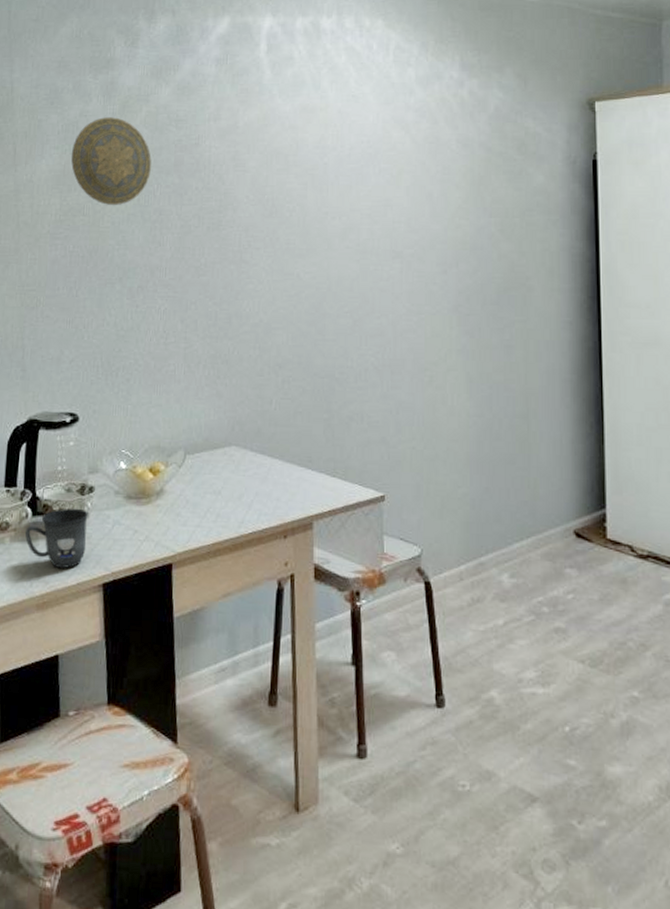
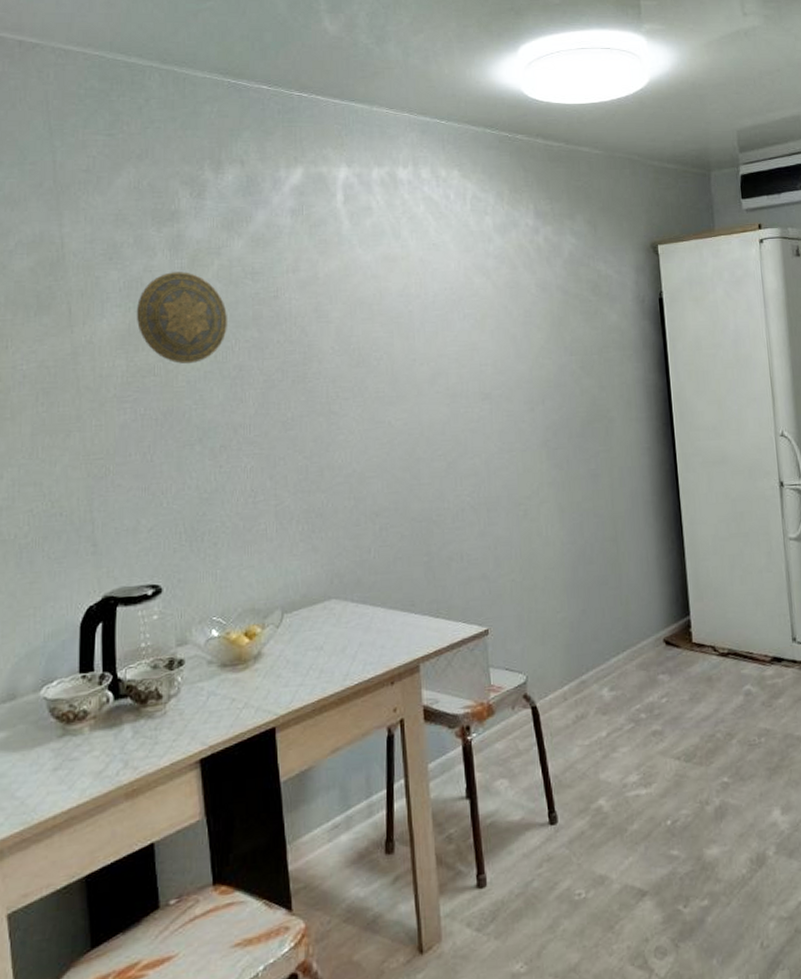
mug: present [24,508,88,568] -> none [106,684,179,751]

